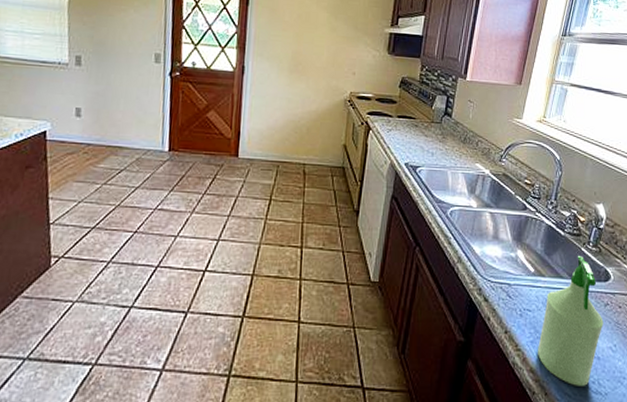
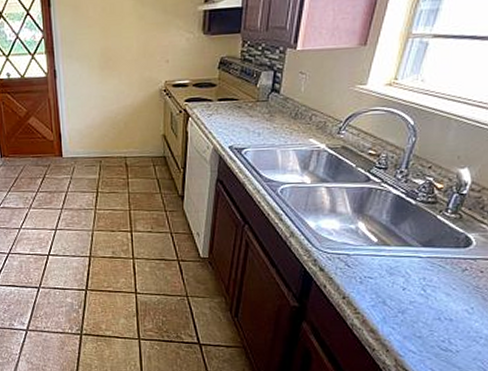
spray bottle: present [538,256,604,386] -> none [379,224,460,344]

